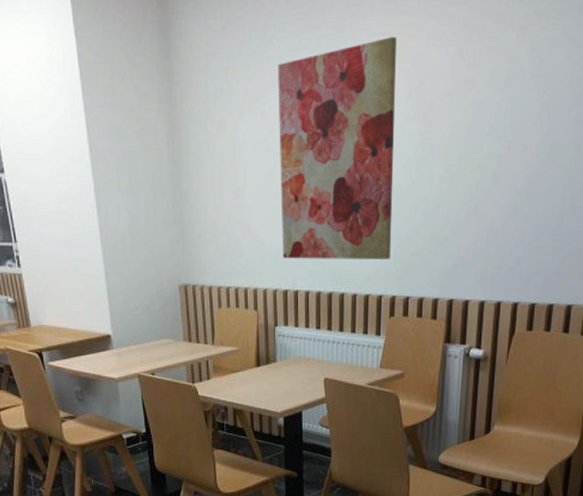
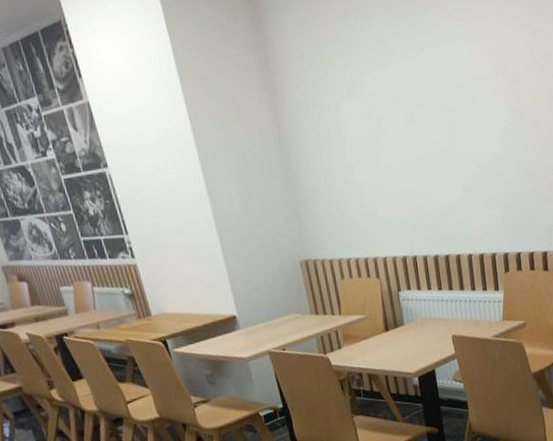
wall art: present [278,36,396,259] -> none [370,21,499,228]

